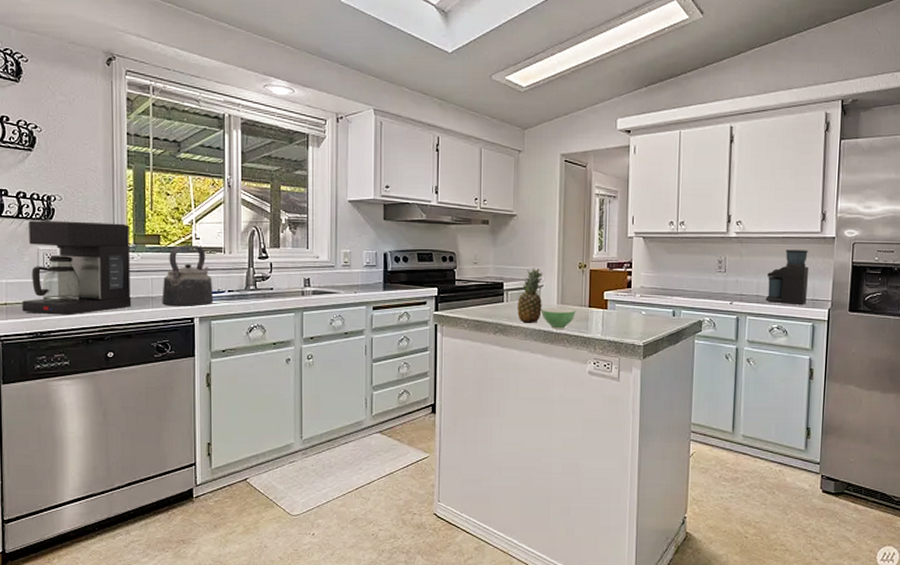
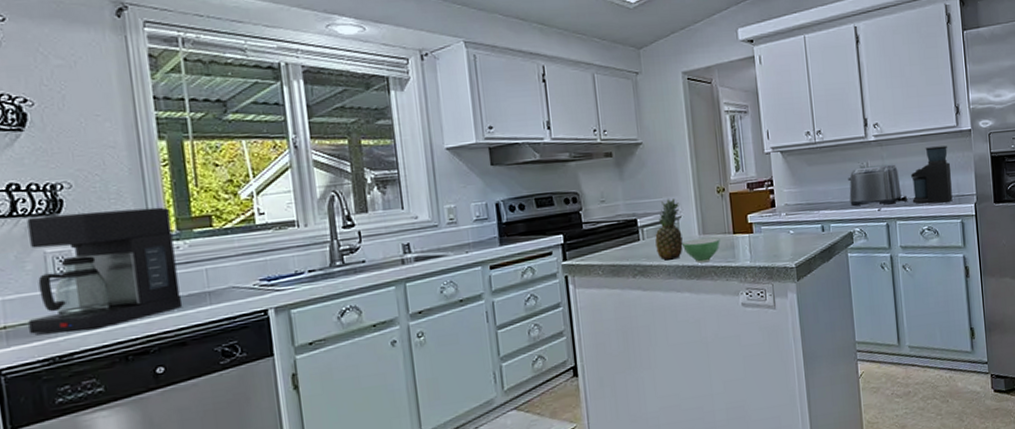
kettle: present [162,245,214,307] -> none [221,222,291,300]
toaster: none [703,261,762,299] -> present [848,164,908,206]

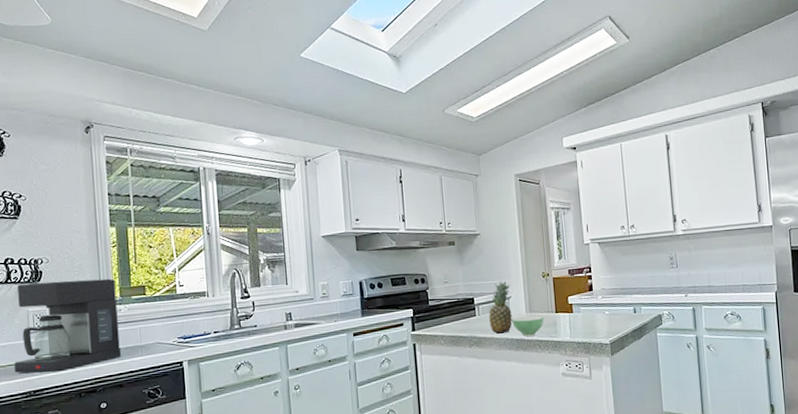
toaster: present [848,164,908,206] -> none [658,255,713,291]
coffee grinder: present [911,145,953,204] -> none [716,240,754,291]

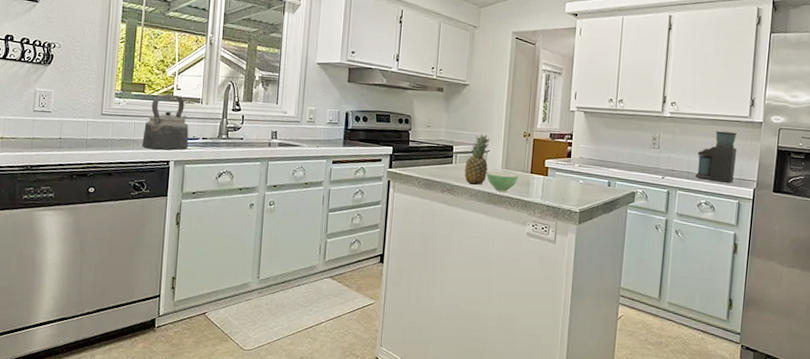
coffee maker: present [14,278,122,373] -> none [16,64,118,152]
kettle: none [150,292,201,353] -> present [142,94,189,151]
coffee grinder: none [716,240,754,291] -> present [695,131,737,183]

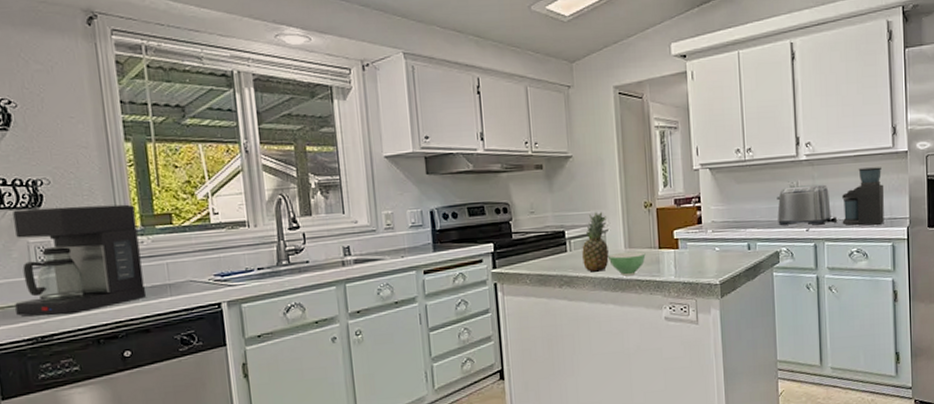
coffee maker: none [16,64,118,152] -> present [13,204,147,316]
kettle: present [142,94,189,151] -> none [180,222,242,293]
toaster: none [637,137,692,175] -> present [777,184,838,225]

